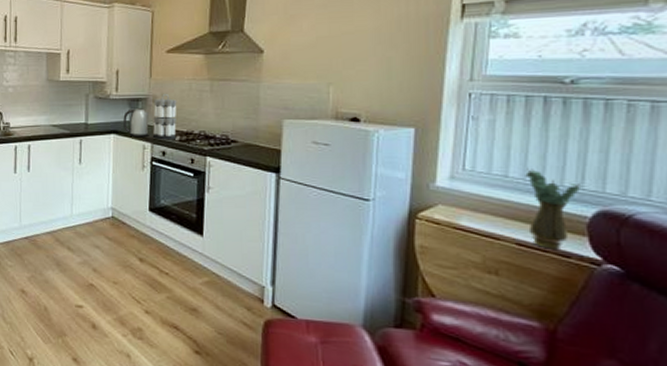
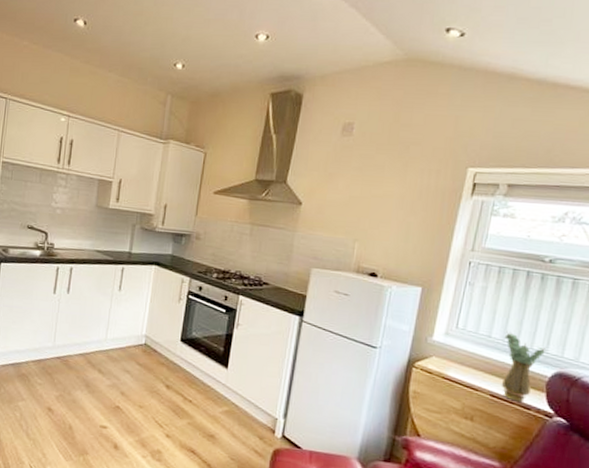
kettle: present [123,108,149,138] -> none [165,243,191,272]
spice rack: present [152,93,177,140] -> none [191,231,219,277]

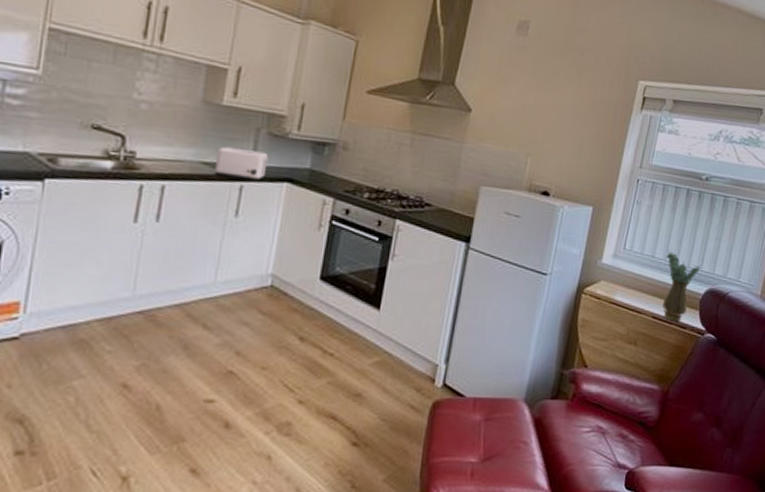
toaster: none [104,238,142,264] -> present [214,146,269,181]

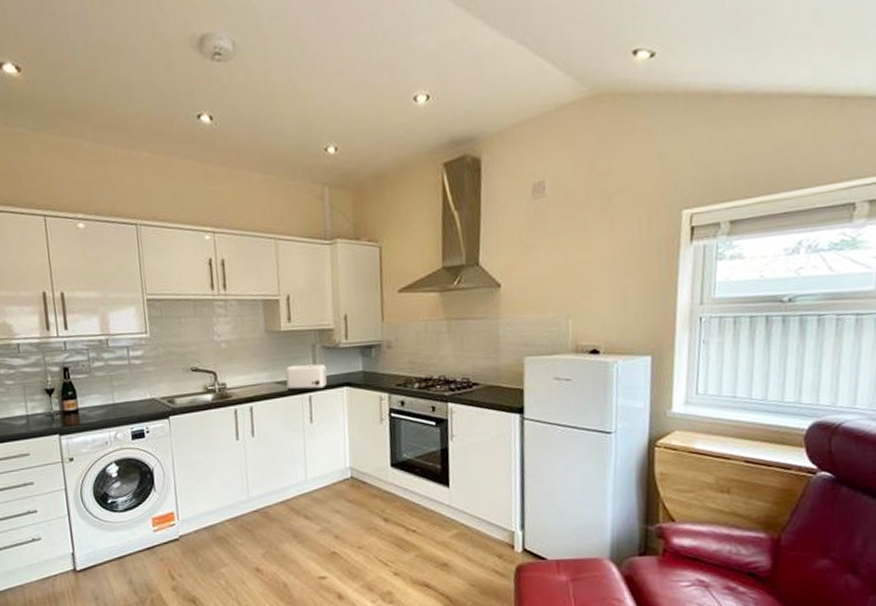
vase: present [662,250,700,322] -> none [751,386,798,463]

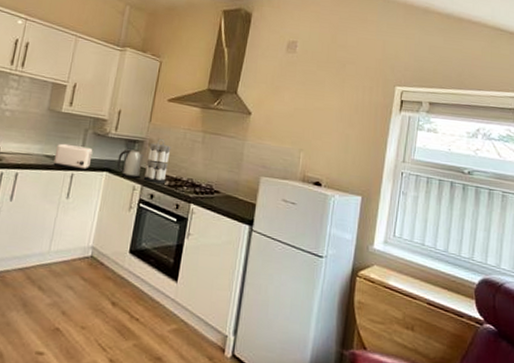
kettle: none [356,355,385,389] -> present [117,149,143,179]
spice rack: none [388,337,415,389] -> present [143,138,171,185]

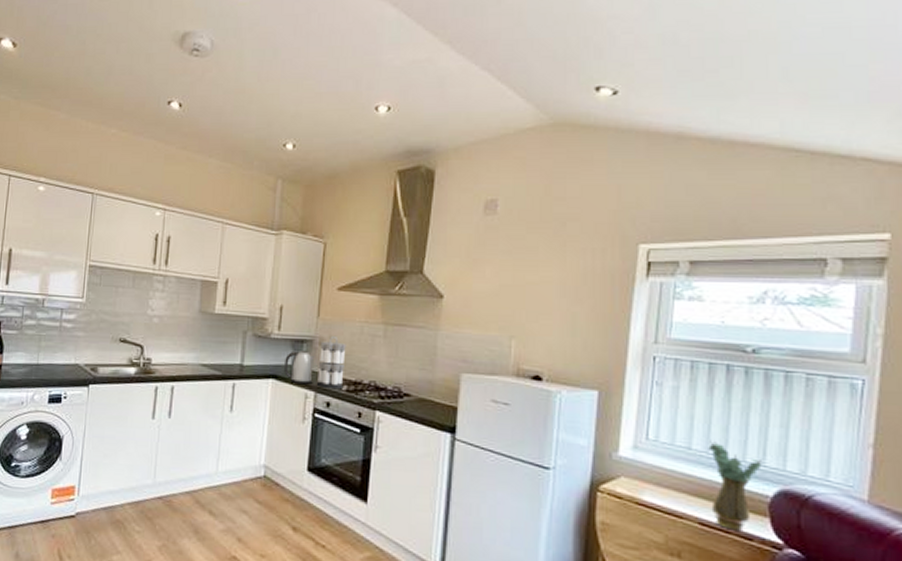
toaster: present [53,143,93,171] -> none [211,349,255,379]
vase: none [436,238,471,310] -> present [708,440,762,531]

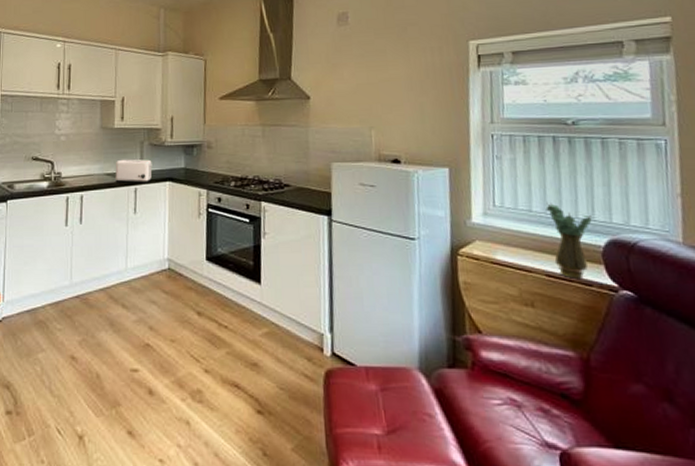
toaster: none [211,349,255,379] -> present [115,159,152,184]
kettle: present [284,351,314,385] -> none [178,154,204,185]
spice rack: present [316,335,346,390] -> none [207,139,232,186]

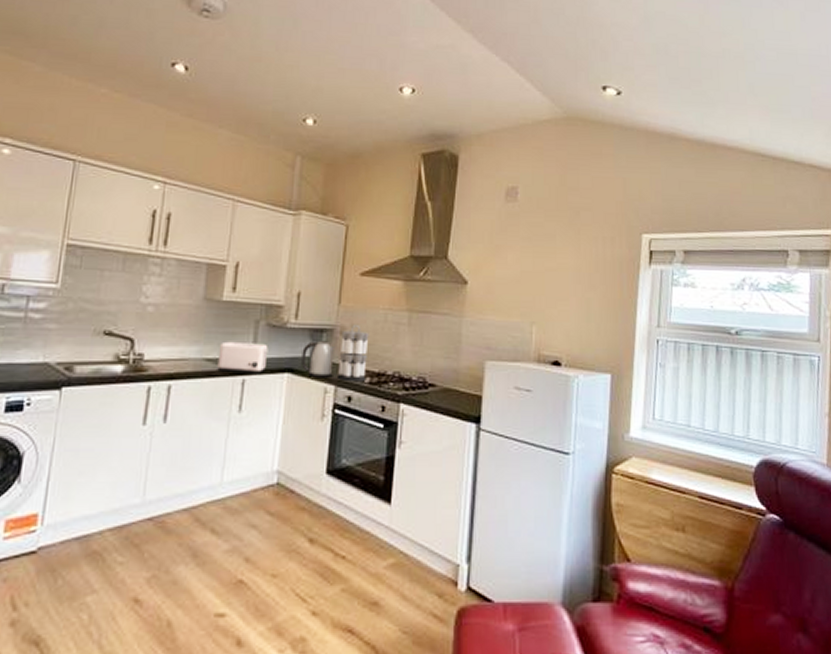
kettle: none [178,154,204,185] -> present [301,341,334,379]
spice rack: none [207,139,232,186] -> present [336,324,369,382]
vase: present [545,202,592,279] -> none [704,416,747,501]

